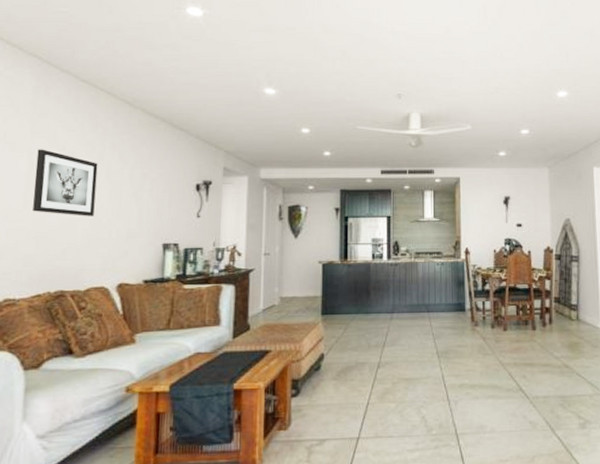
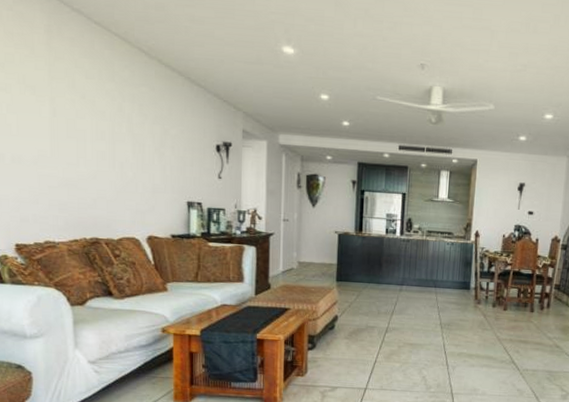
wall art: present [33,149,98,216] -> none [58,95,120,169]

